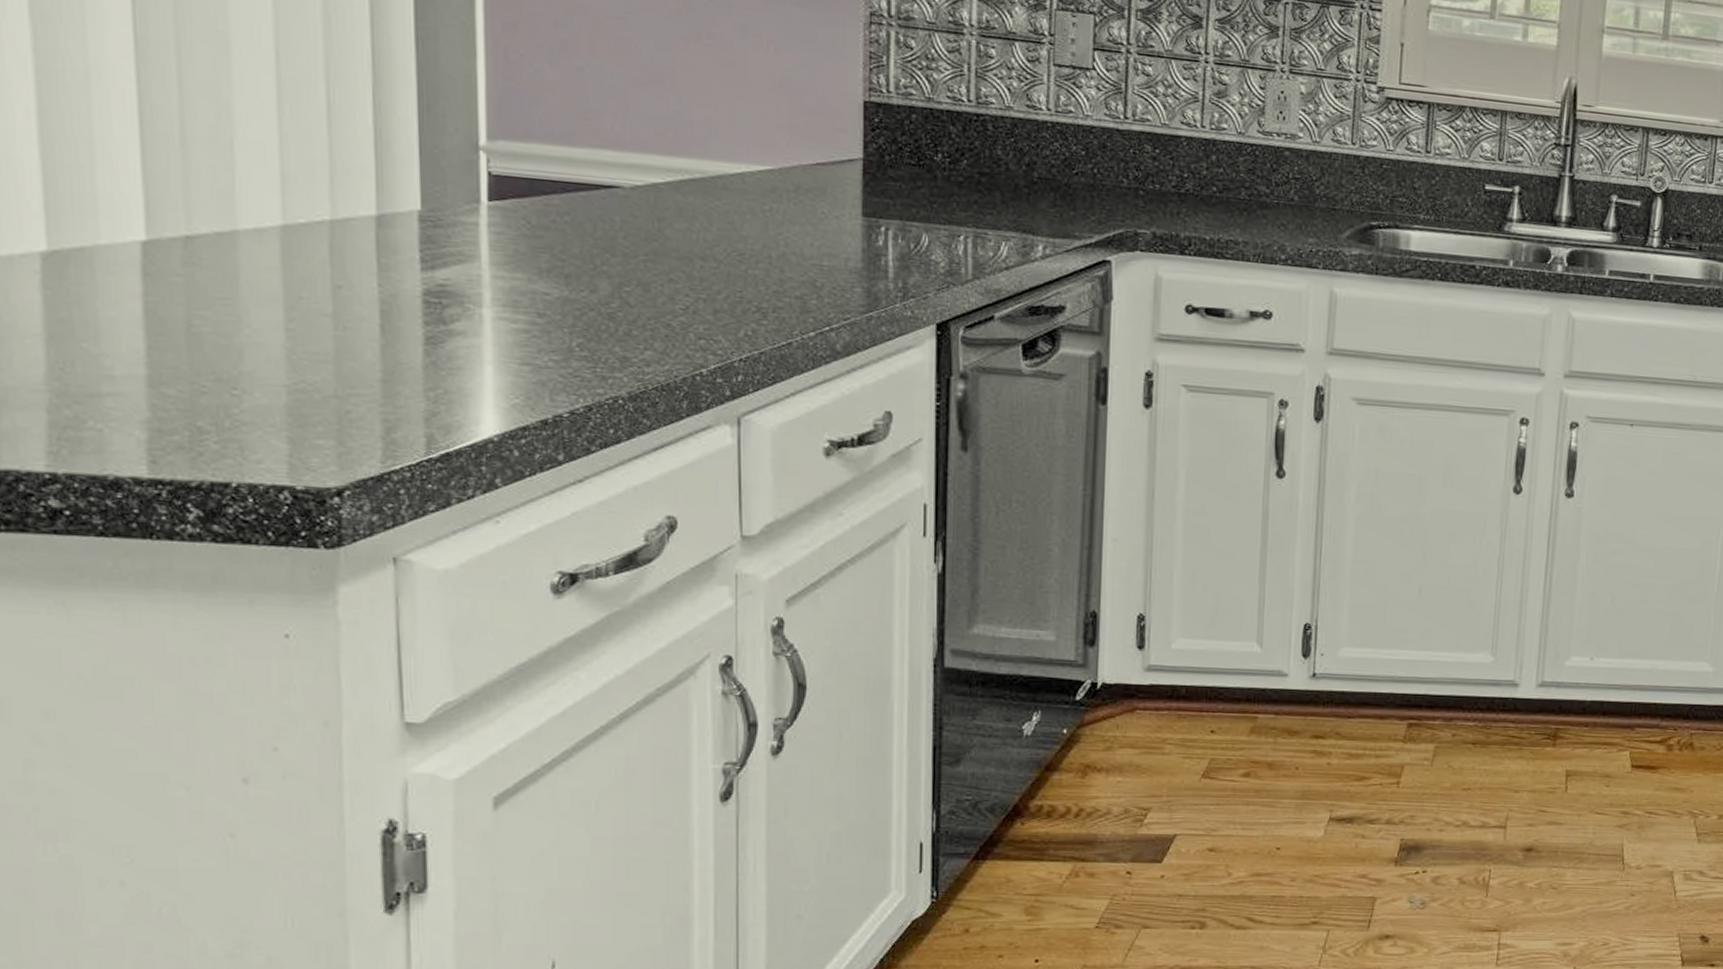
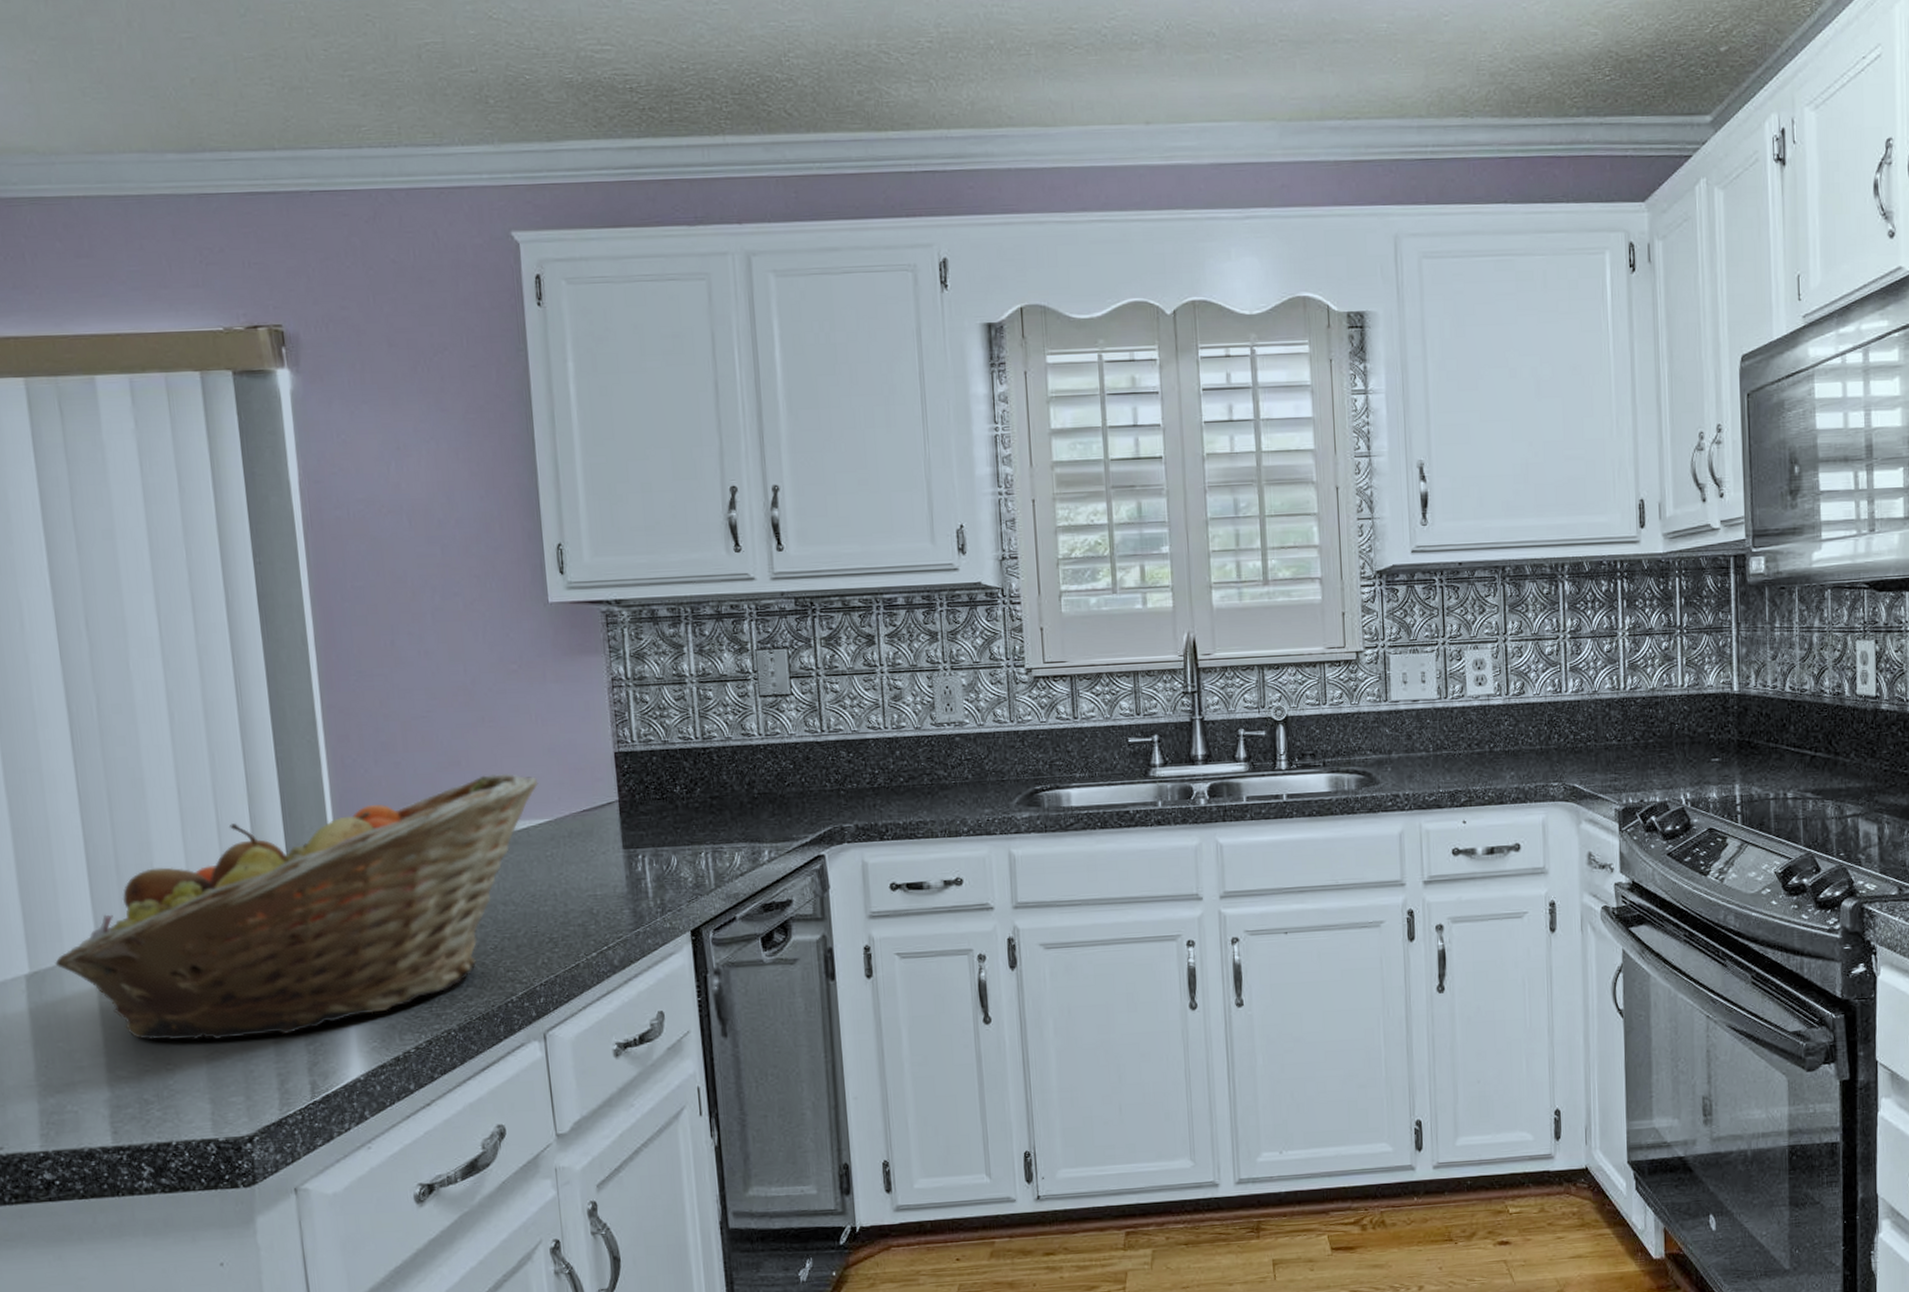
fruit basket: none [85,101,763,374] -> present [55,773,539,1040]

